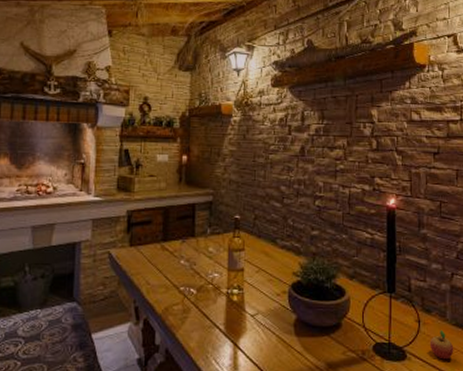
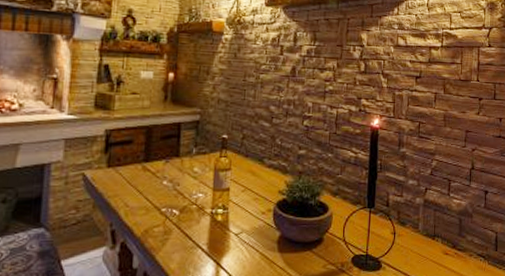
fruit: present [429,329,454,360] -> none [402,240,424,267]

